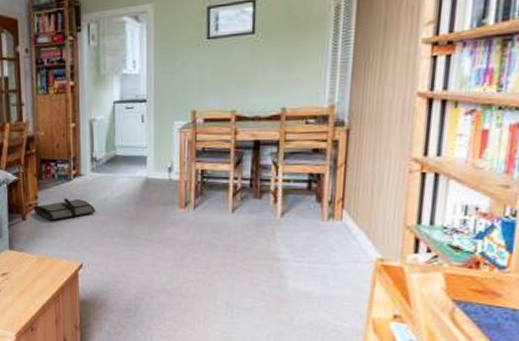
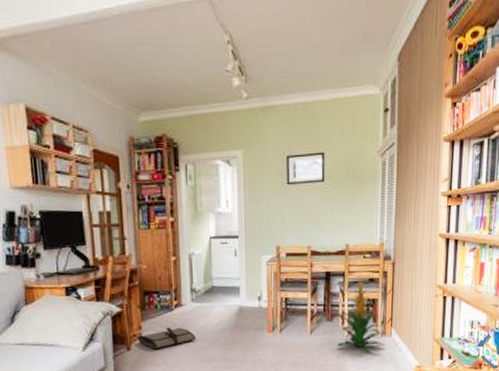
indoor plant: none [266,150,333,238] -> present [336,280,385,353]

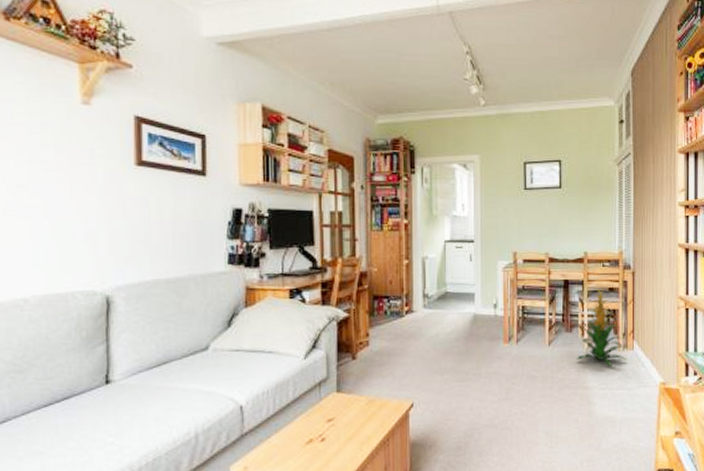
tool roll: present [137,327,195,350] -> none [364,335,426,359]

